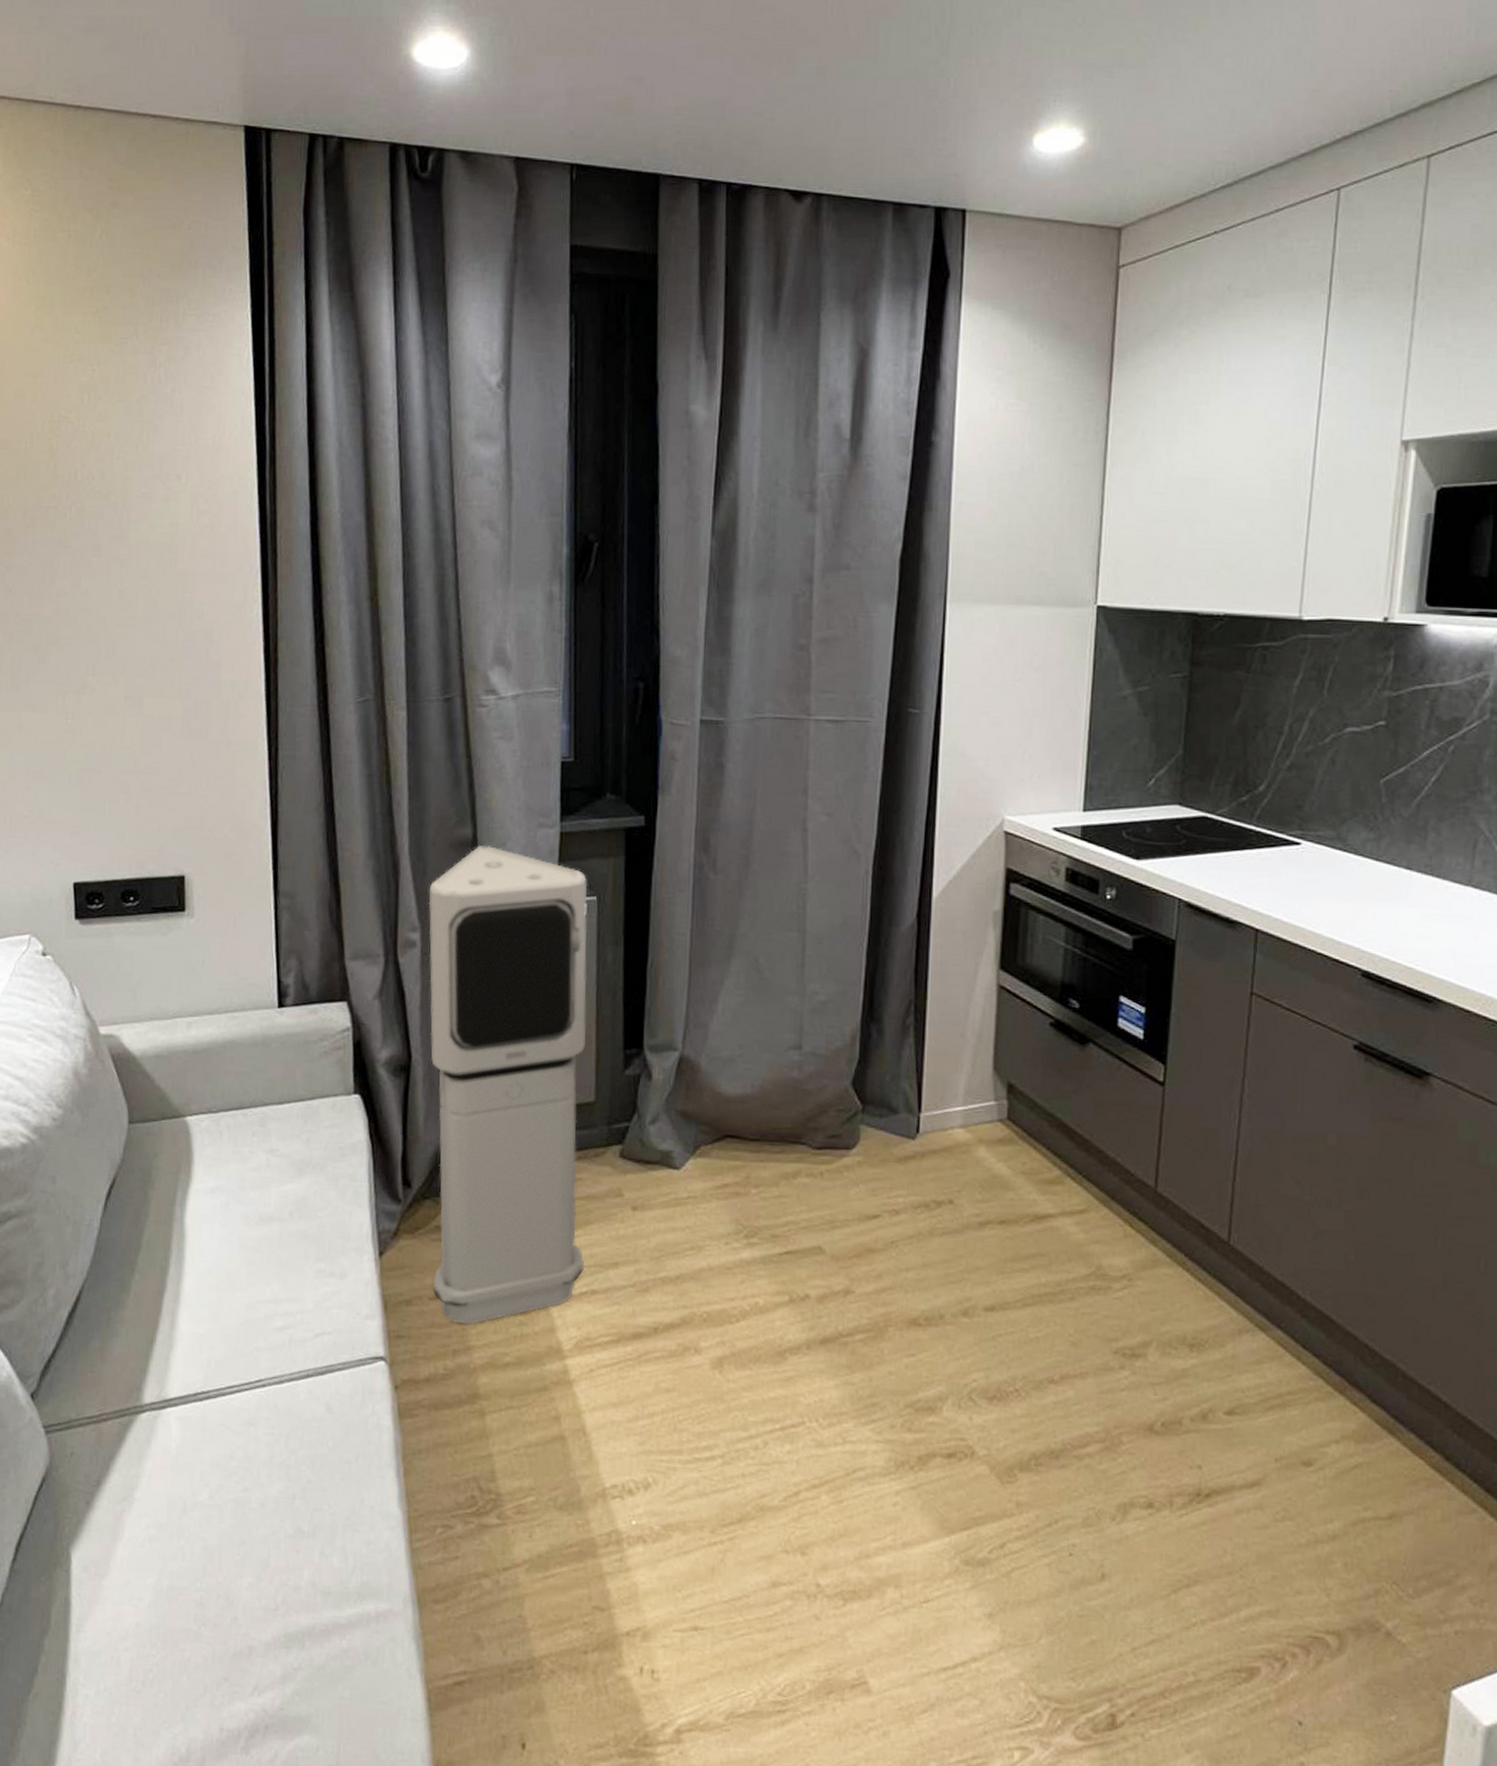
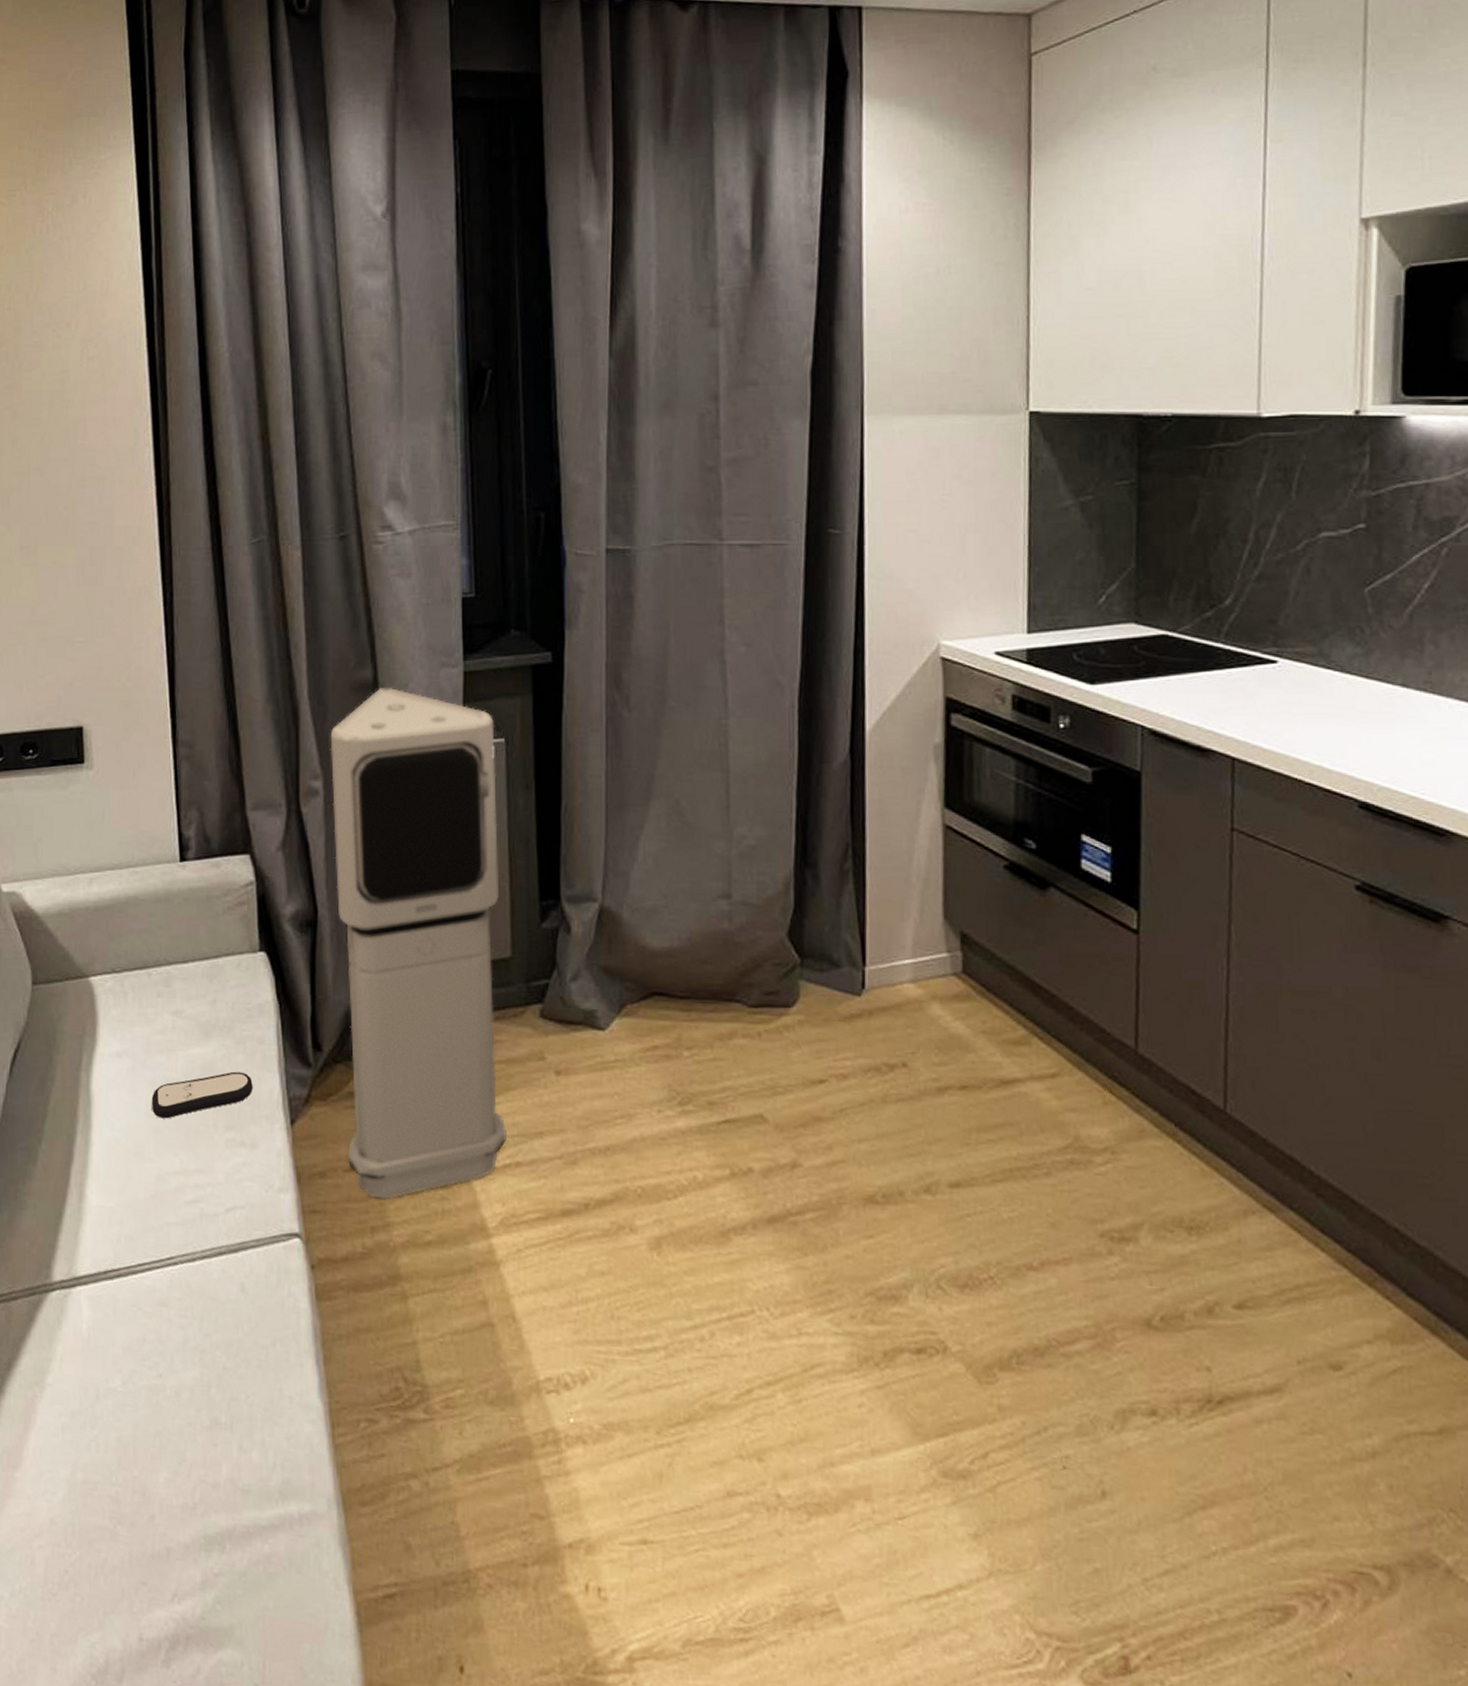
remote control: none [244,1206,345,1251] -> present [151,1071,254,1119]

